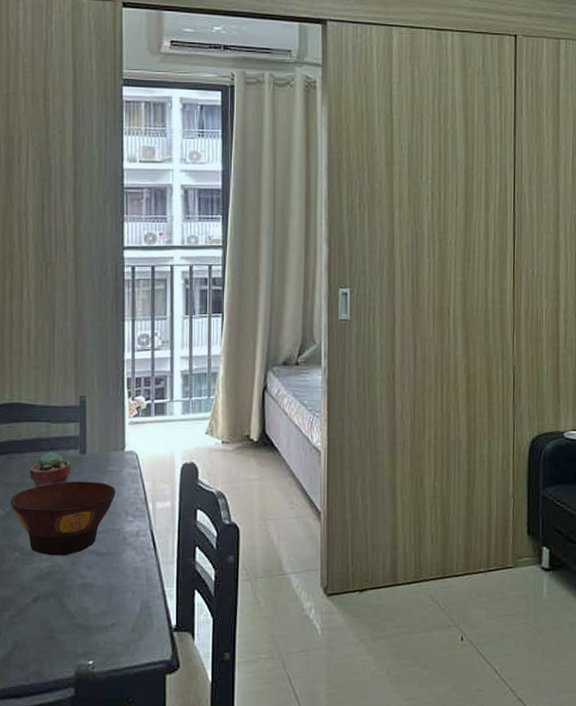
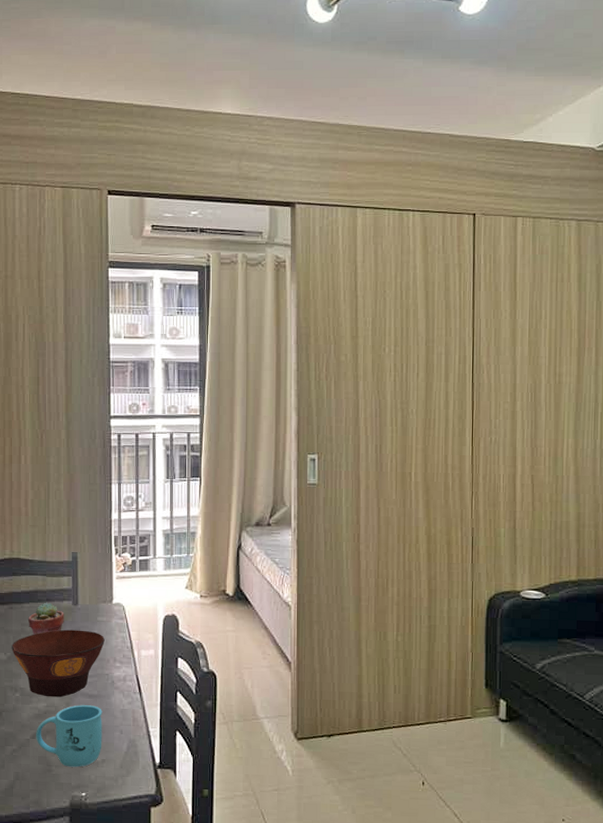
mug: none [37,564,113,633] -> present [36,705,102,767]

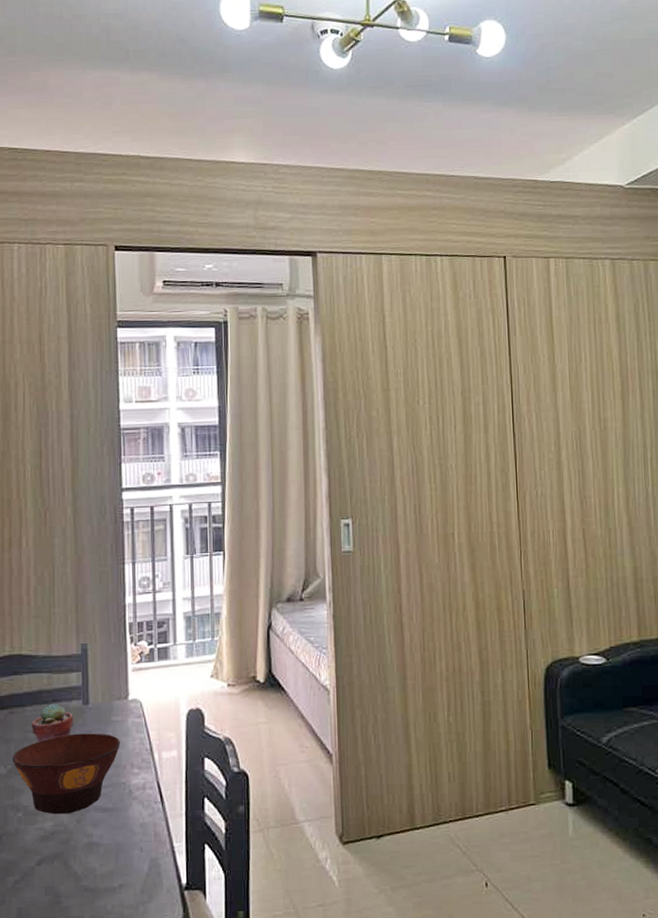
mug: present [36,705,102,767] -> none [42,821,120,897]

